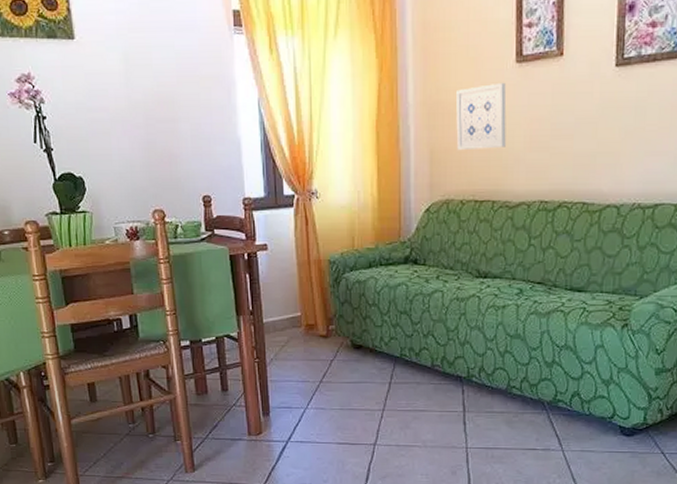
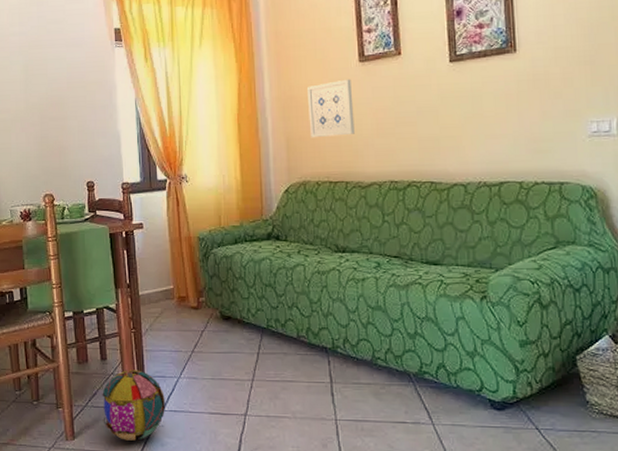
ball: none [223,401,291,472] -> present [102,370,165,441]

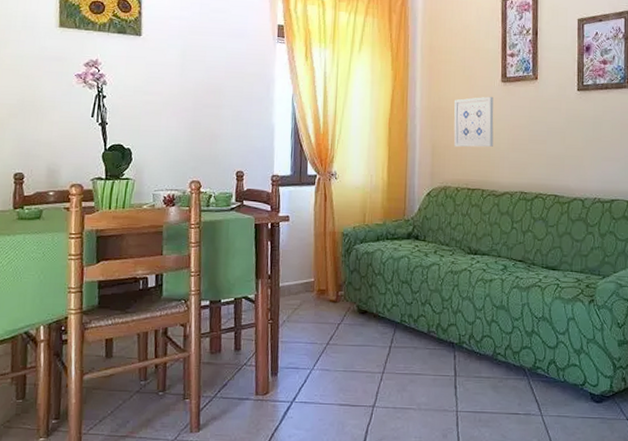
ball: present [102,370,165,441] -> none [231,361,296,432]

